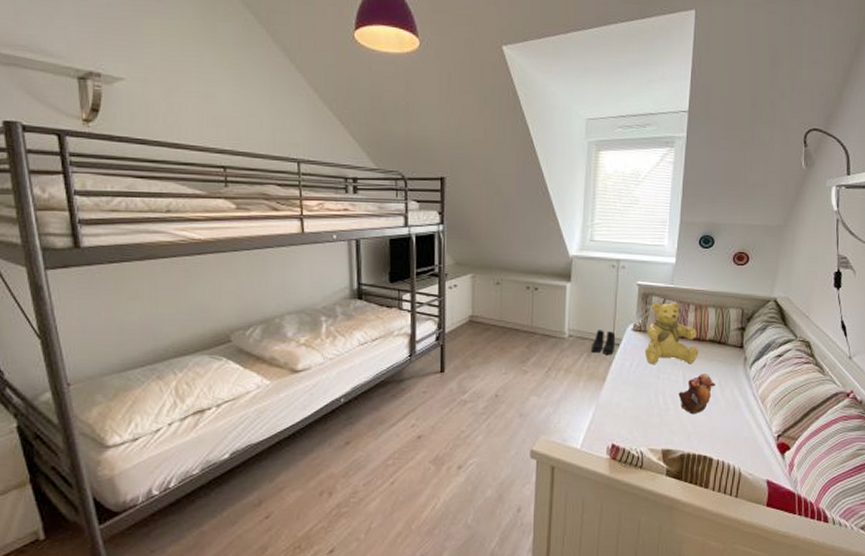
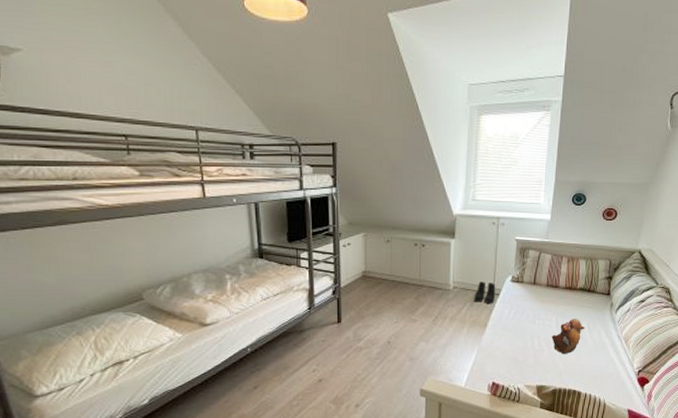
teddy bear: present [644,302,699,364] -> none [522,256,570,311]

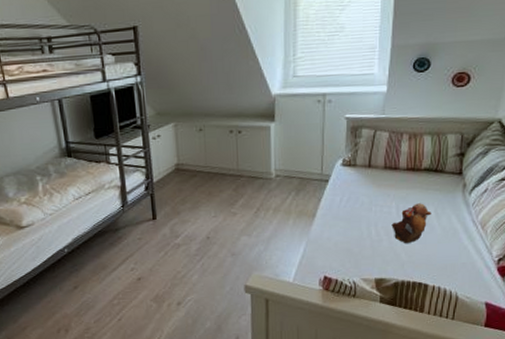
boots: present [474,281,496,303] -> none [300,167,324,191]

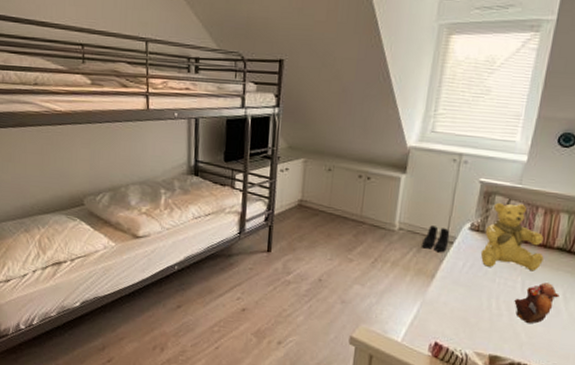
boots: none [300,167,324,191] -> present [422,225,450,252]
teddy bear: none [355,133,413,198] -> present [480,202,544,272]

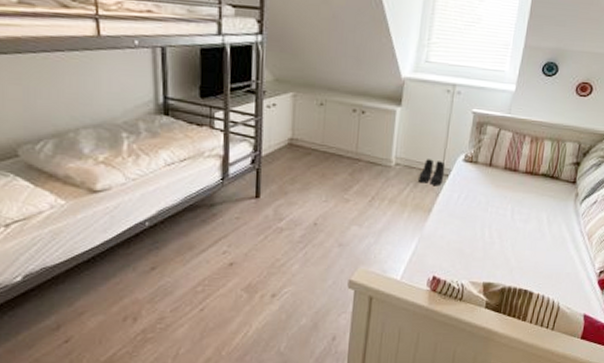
teddy bear: present [480,202,544,272] -> none [474,132,531,198]
plush toy: present [514,282,560,323] -> none [505,208,544,248]

